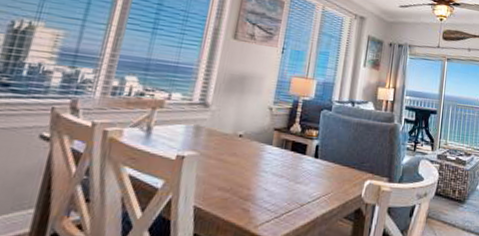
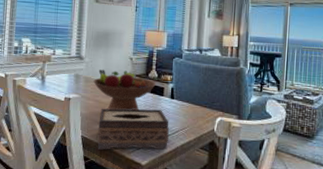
tissue box: none [214,169,310,224] -> present [97,108,169,150]
fruit bowl: none [219,120,298,172] -> present [93,70,156,111]

